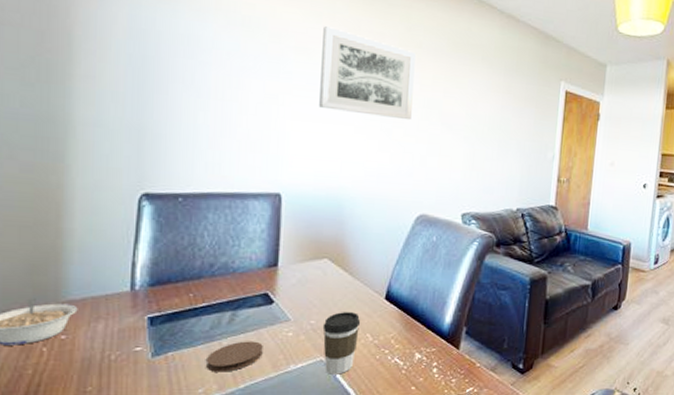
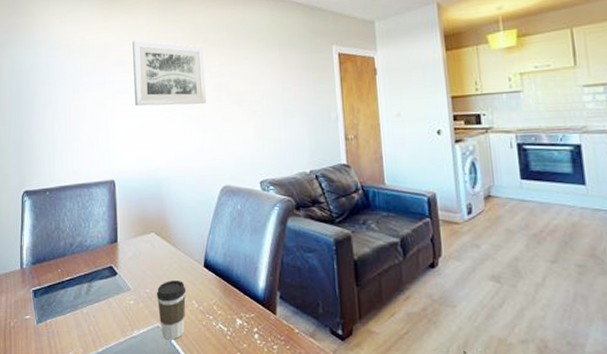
coaster: present [206,341,263,372] -> none [73,309,113,337]

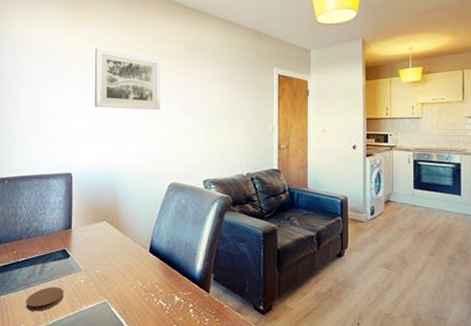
coaster: none [73,309,113,337] -> present [26,287,64,311]
coffee cup: present [156,281,187,340] -> none [105,263,133,314]

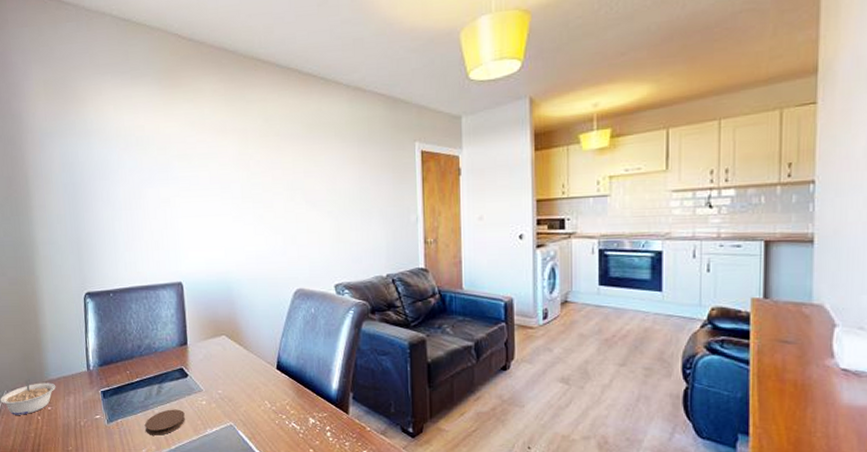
wall art: present [95,48,160,110] -> none [197,132,278,205]

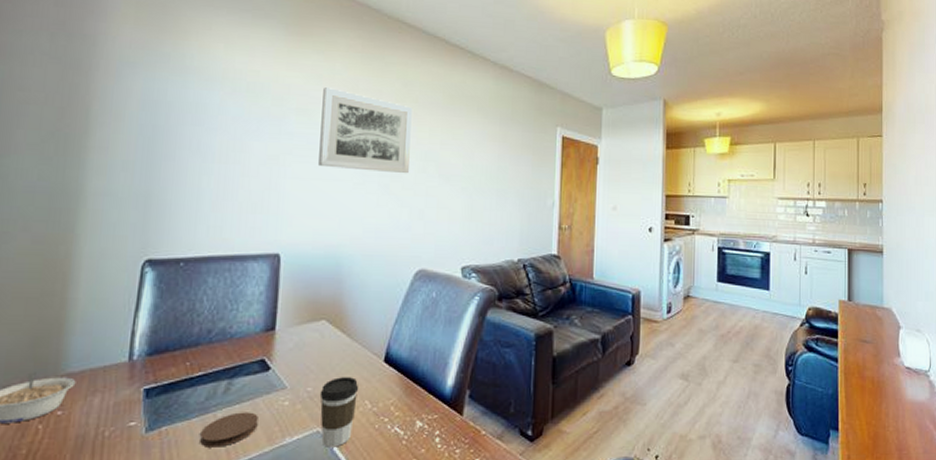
wall art: none [197,132,278,205] -> present [318,87,412,174]
coffee cup: none [228,382,259,438] -> present [319,377,359,447]

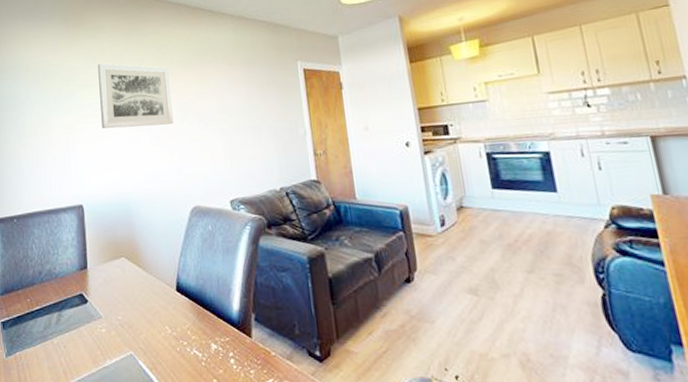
coaster: present [200,412,258,447] -> none [44,339,84,369]
coffee cup: present [319,377,359,447] -> none [128,306,159,369]

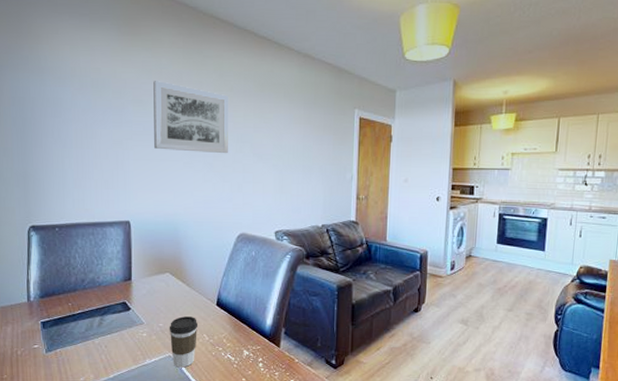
coffee cup: none [128,306,159,369] -> present [169,316,199,368]

